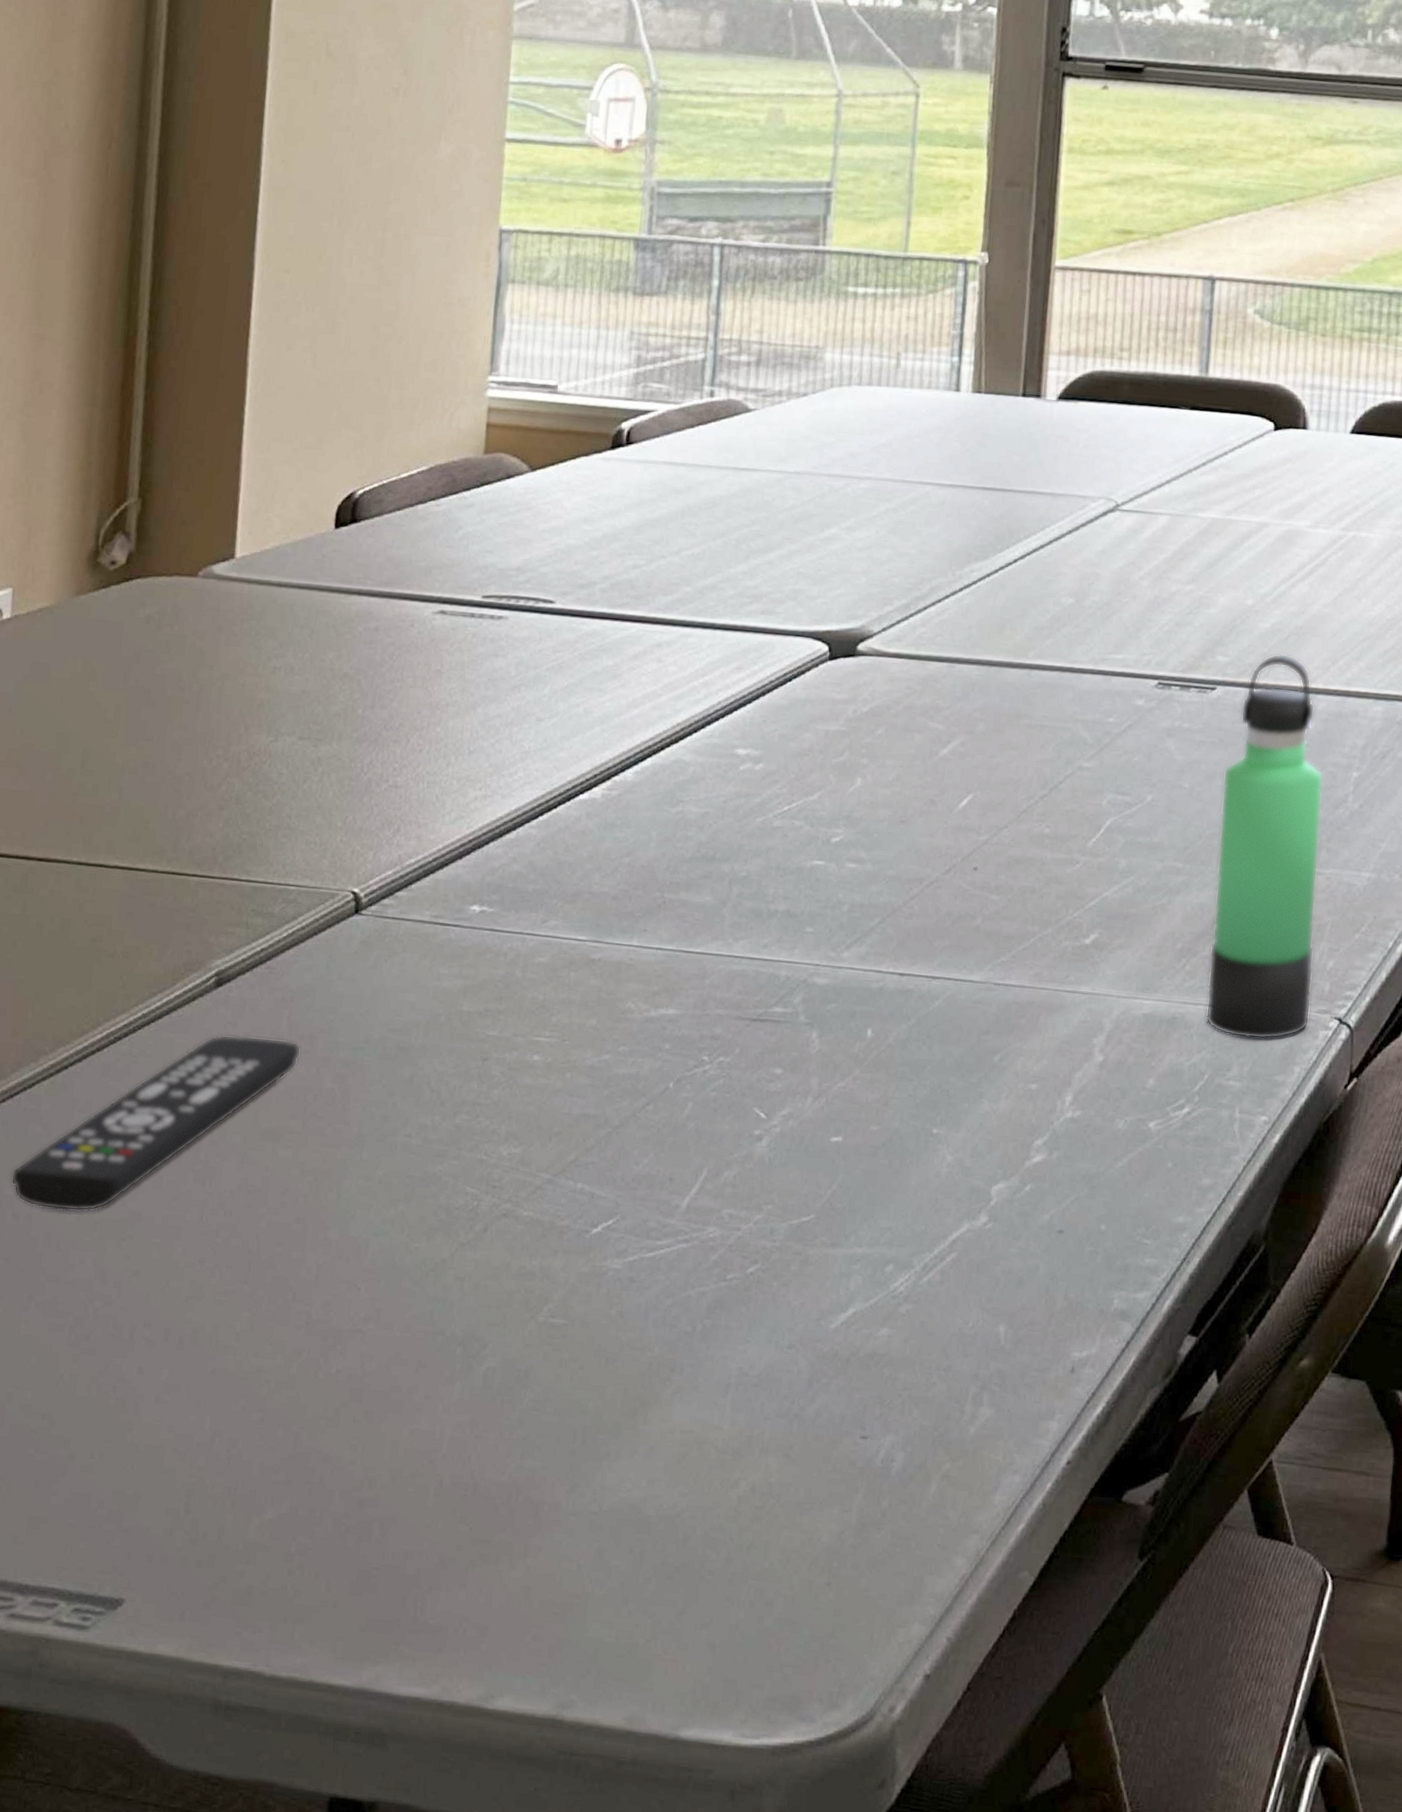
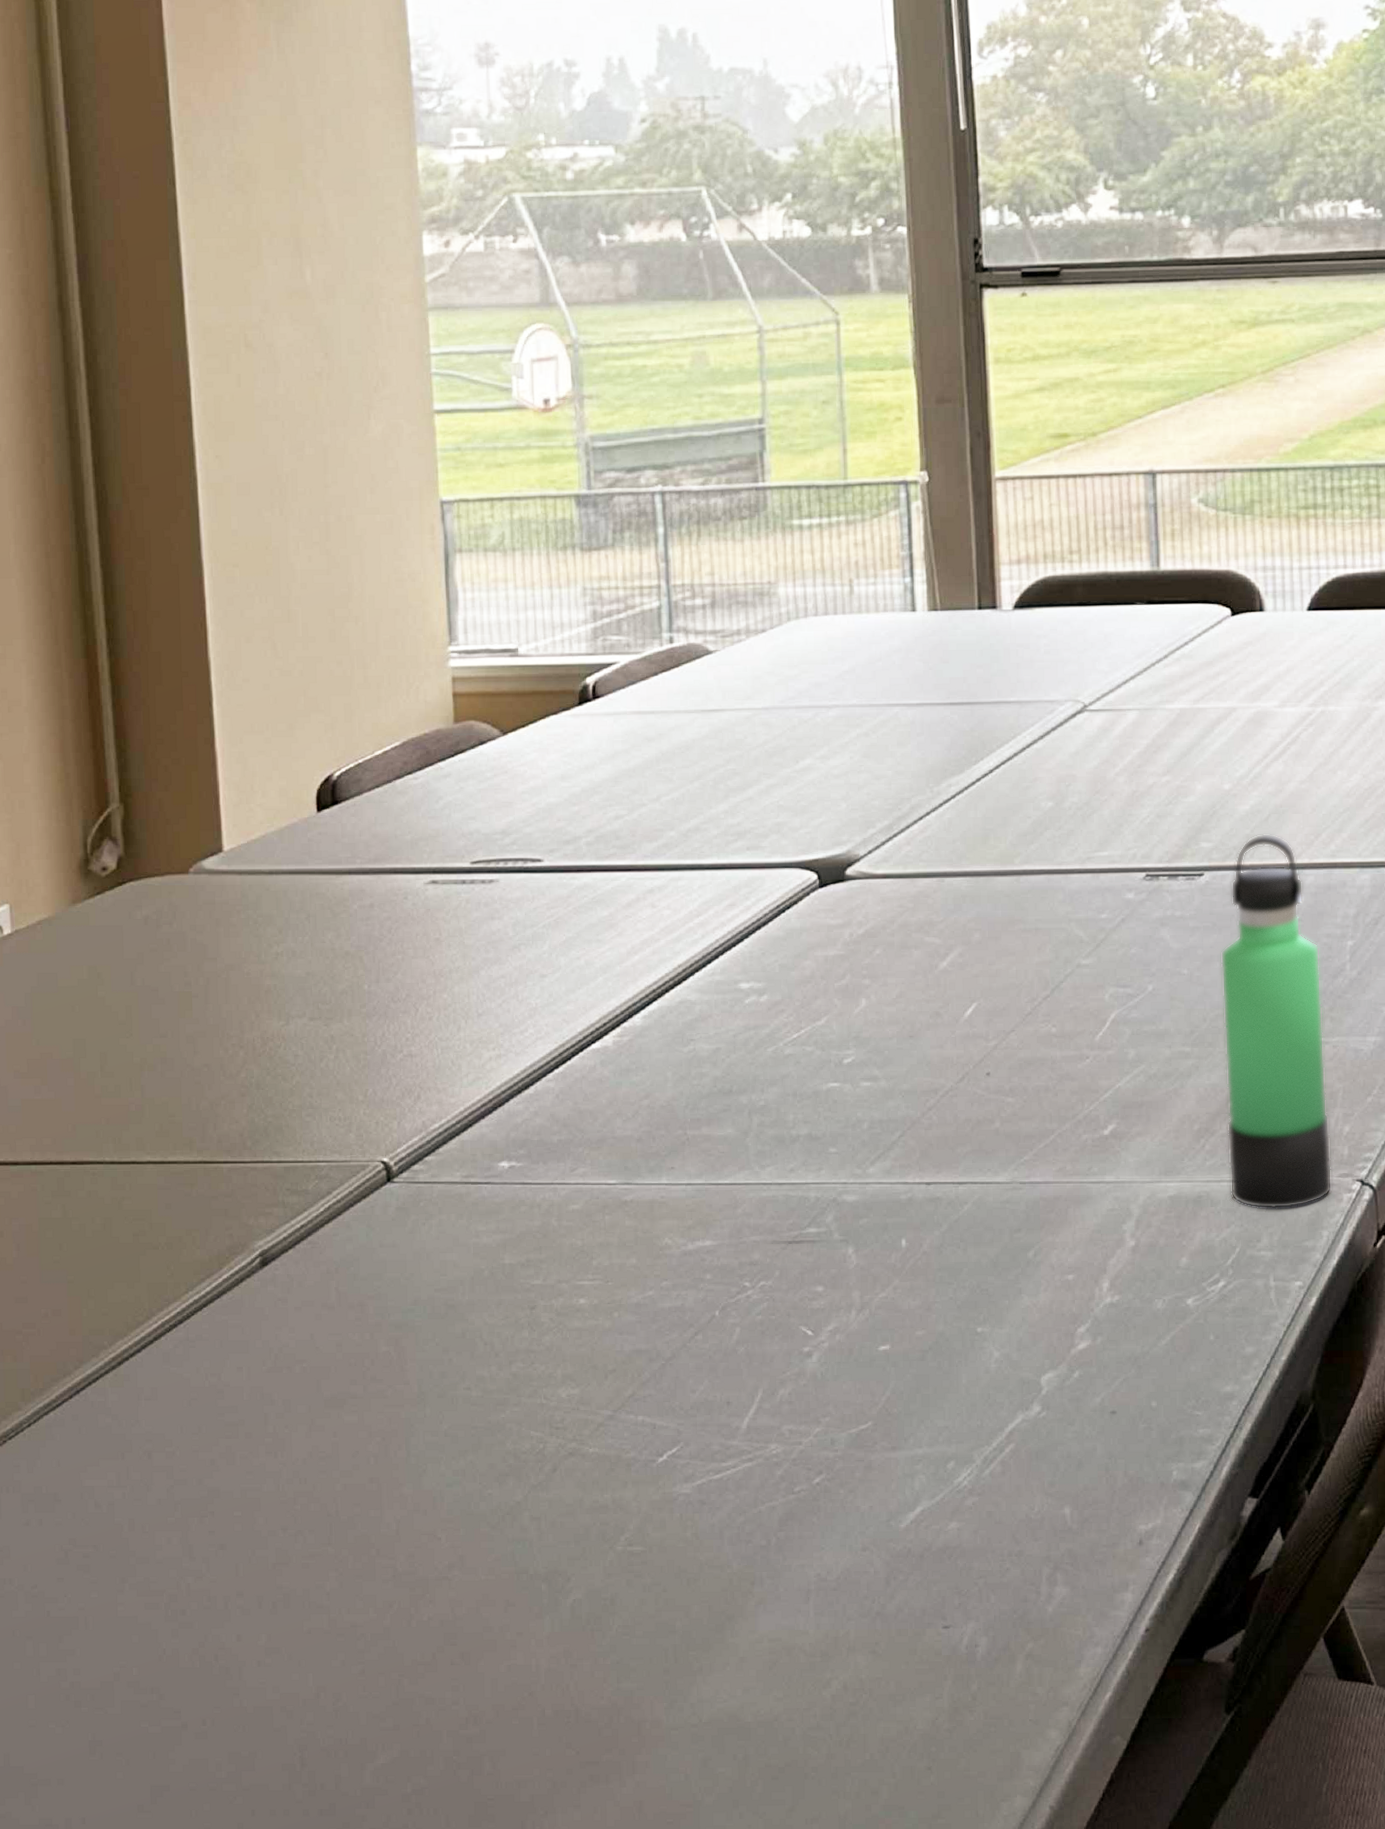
remote control: present [10,1034,302,1212] -> none [88,1310,353,1496]

